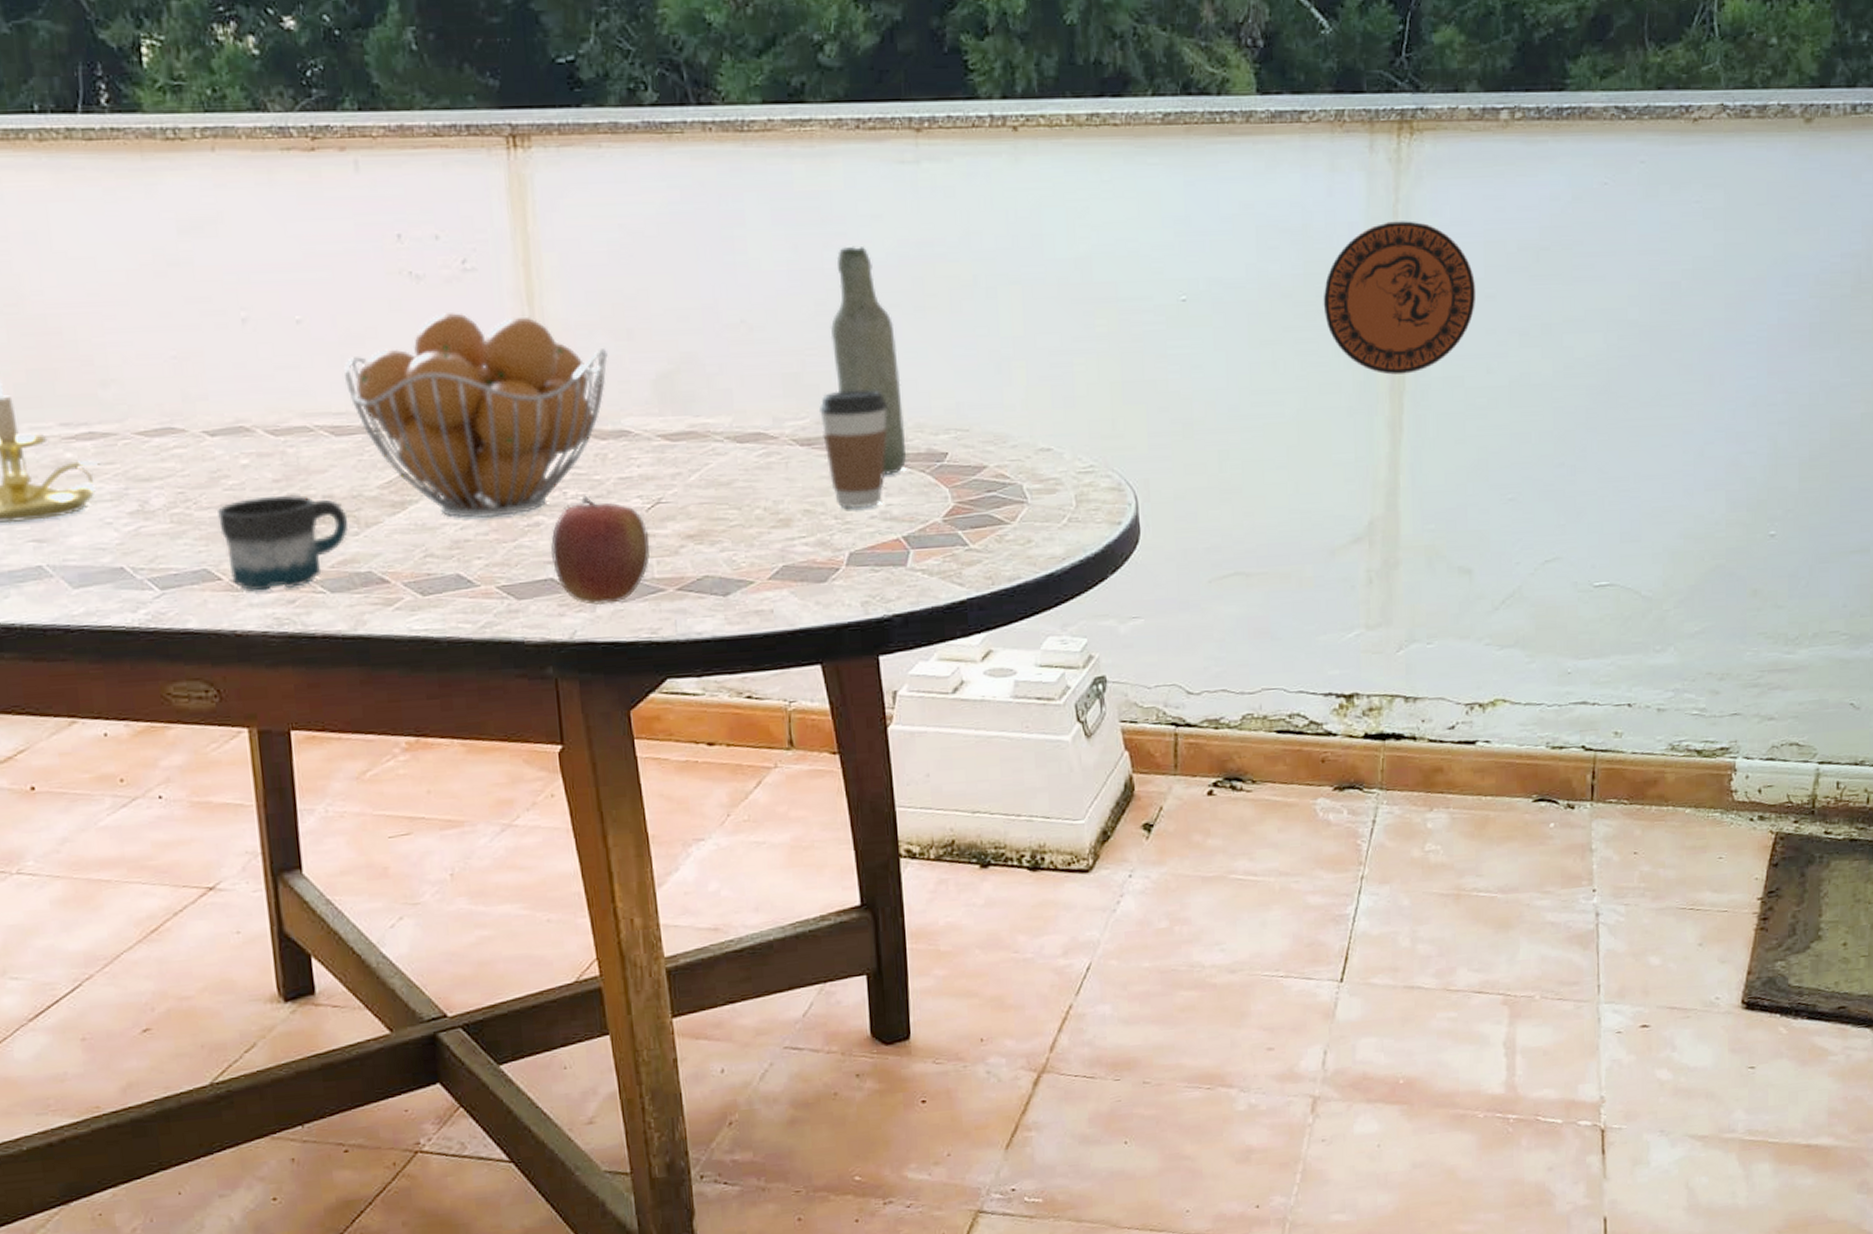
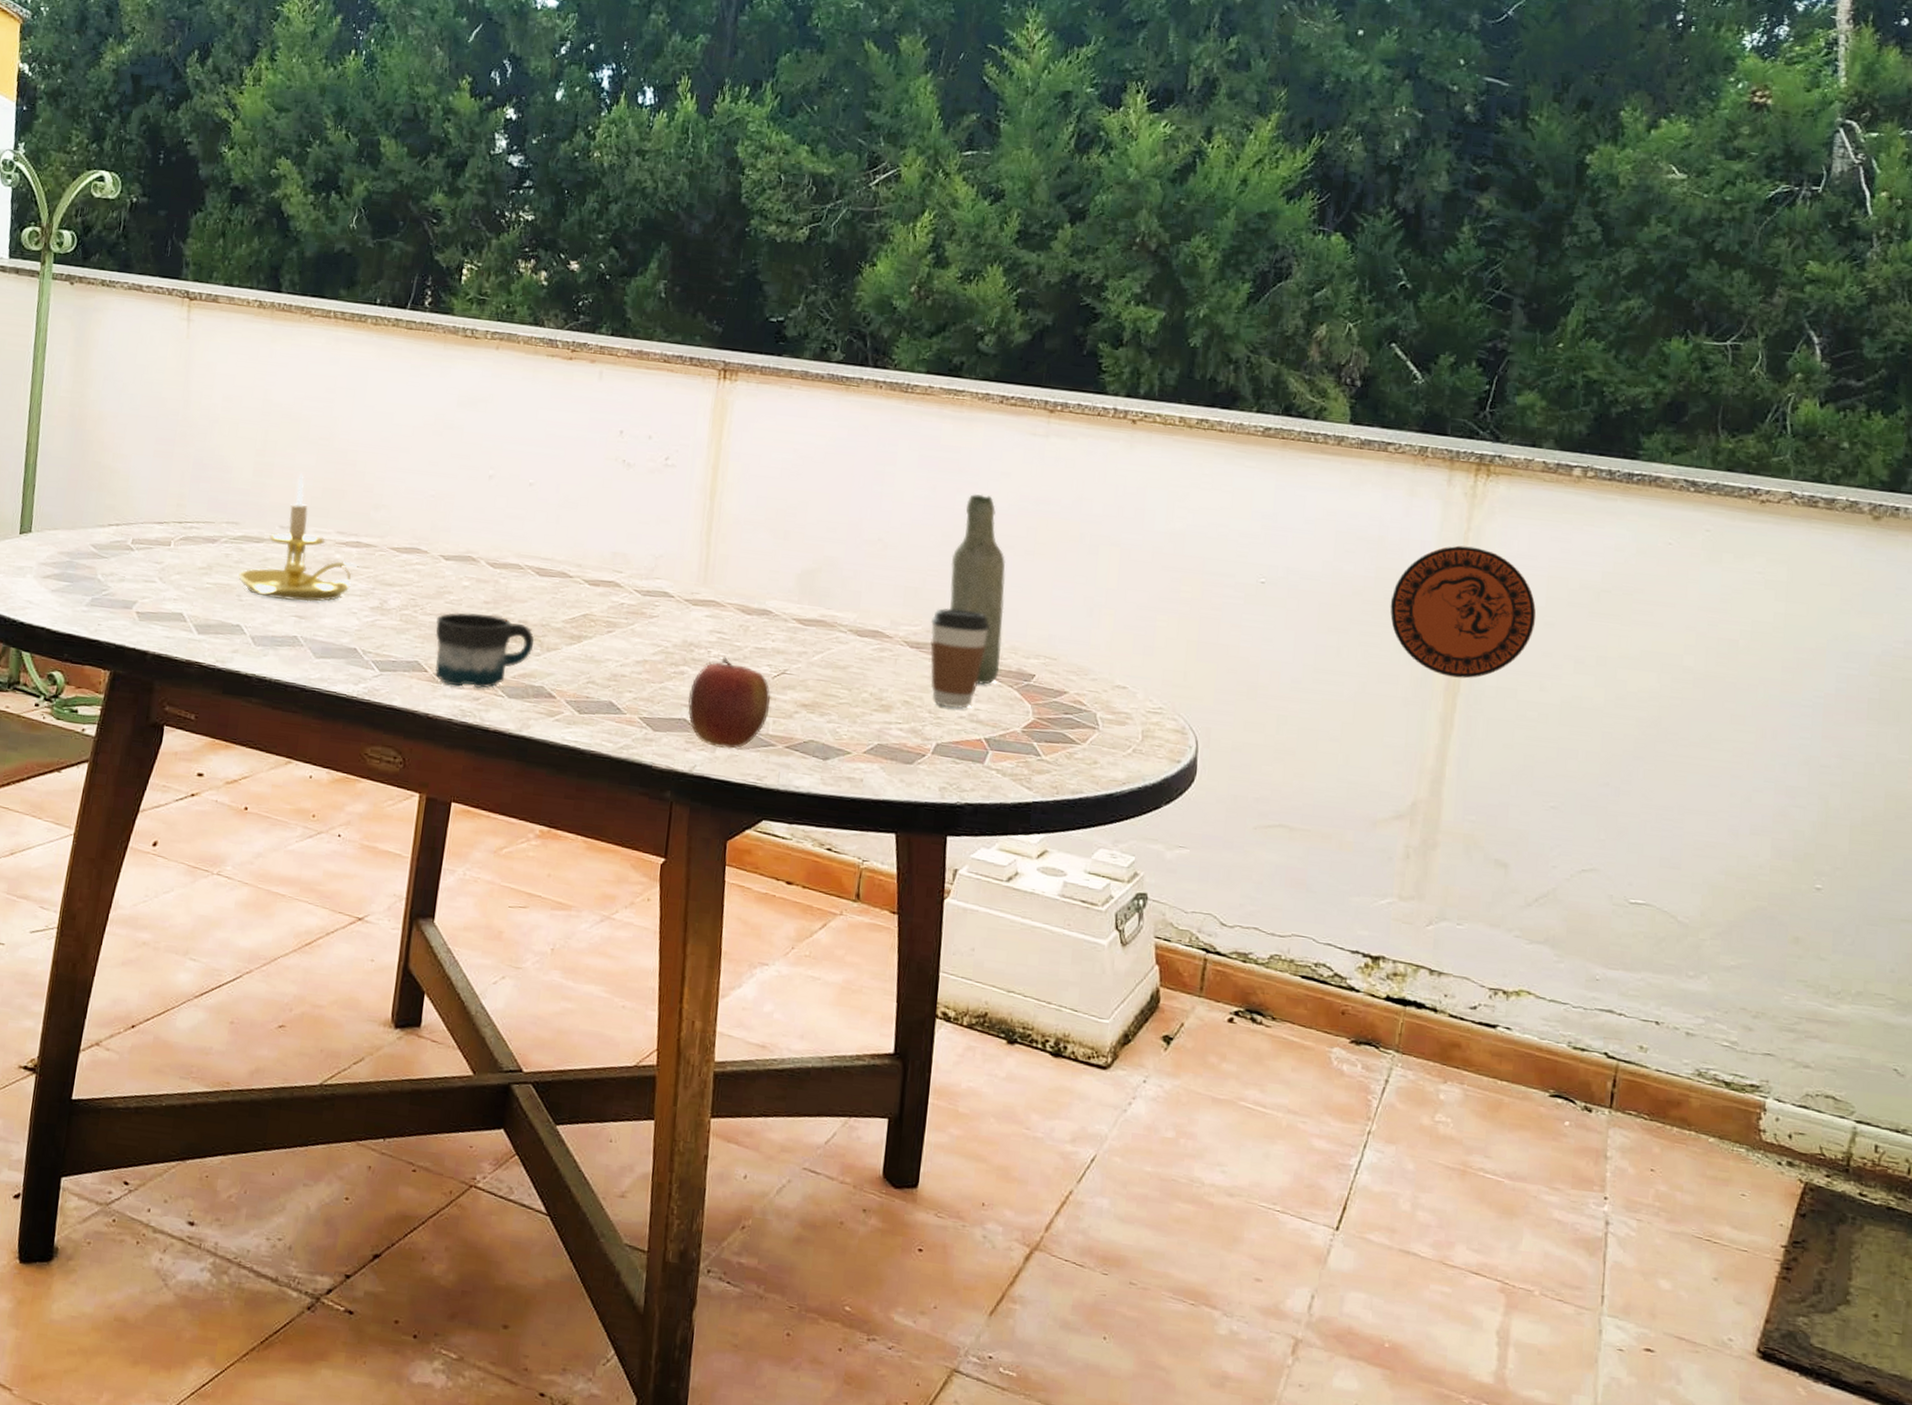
fruit basket: present [344,311,608,518] -> none [556,494,766,663]

